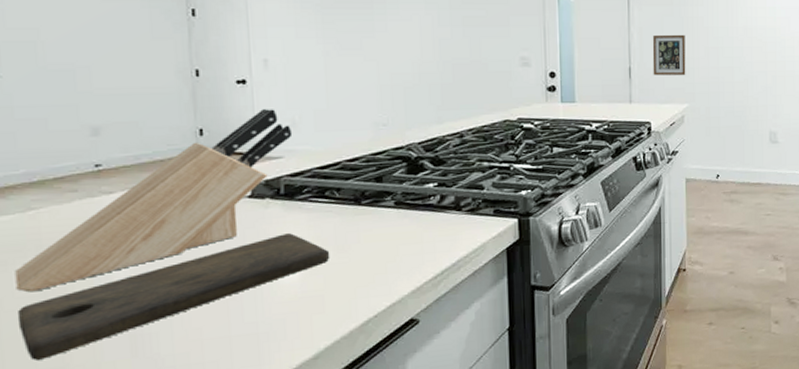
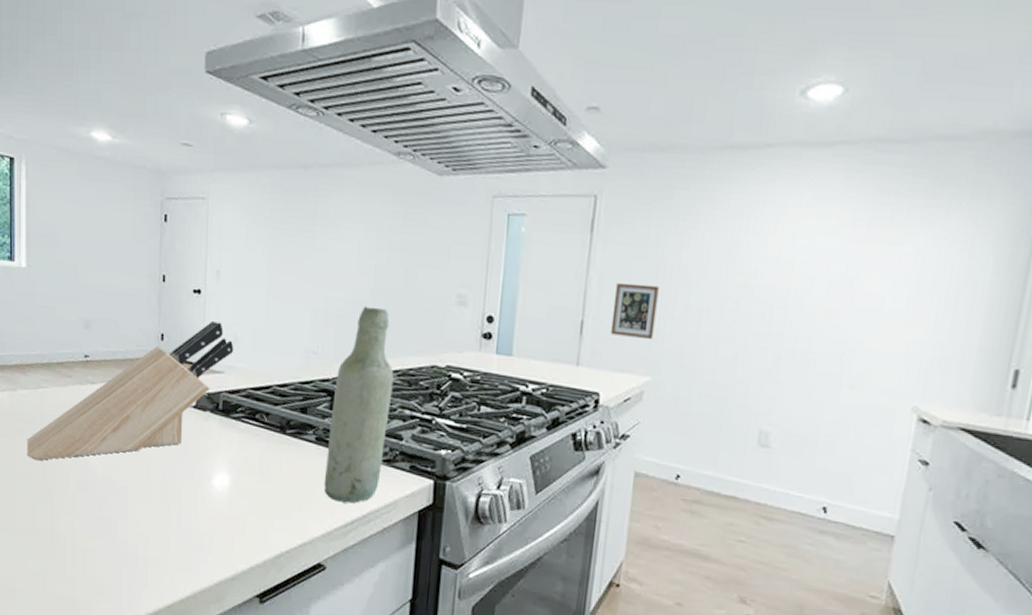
cutting board: present [17,233,330,360] -> none [26,449,255,521]
bottle: none [408,76,469,258] -> present [323,306,394,503]

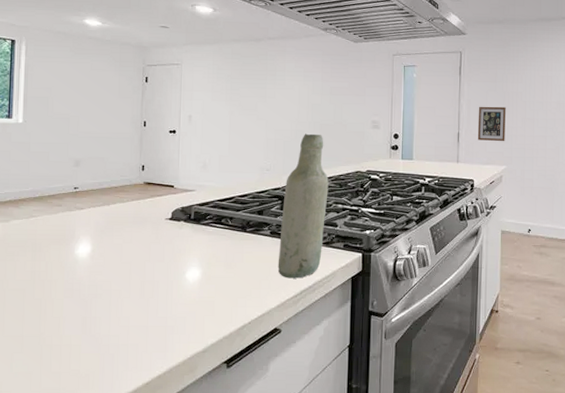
knife block: present [27,321,234,461] -> none [17,153,203,277]

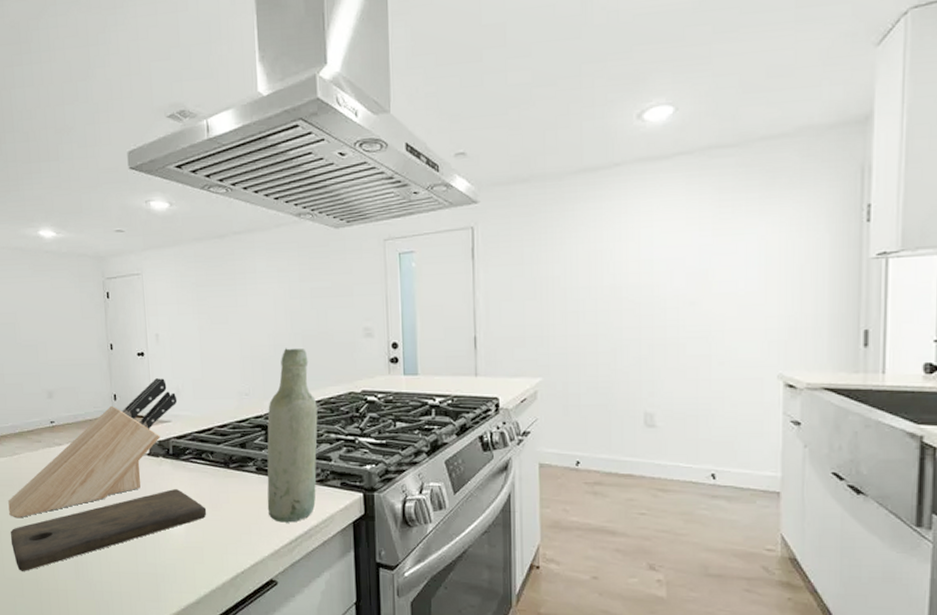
cutting board: none [15,250,221,328] -> present [10,489,207,571]
knife block: none [17,153,203,277] -> present [8,378,178,518]
picture frame: present [477,106,506,141] -> none [500,297,539,345]

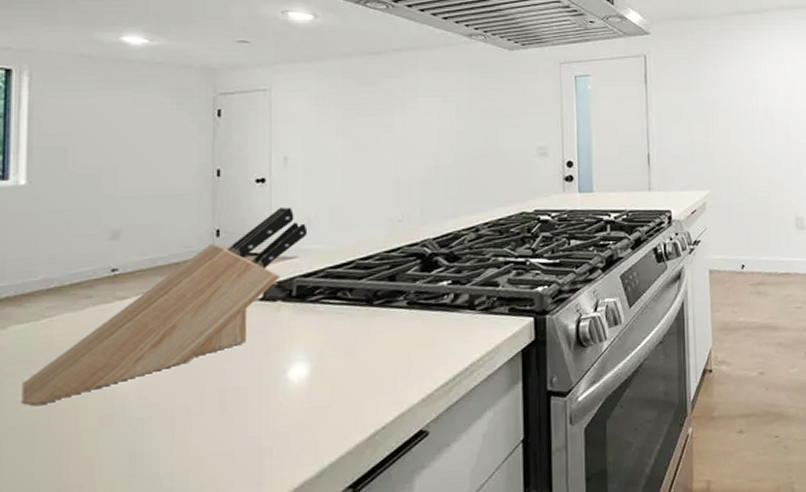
cutting board: present [10,489,207,571] -> none [19,338,339,482]
bottle: present [267,348,318,523] -> none [419,169,485,362]

